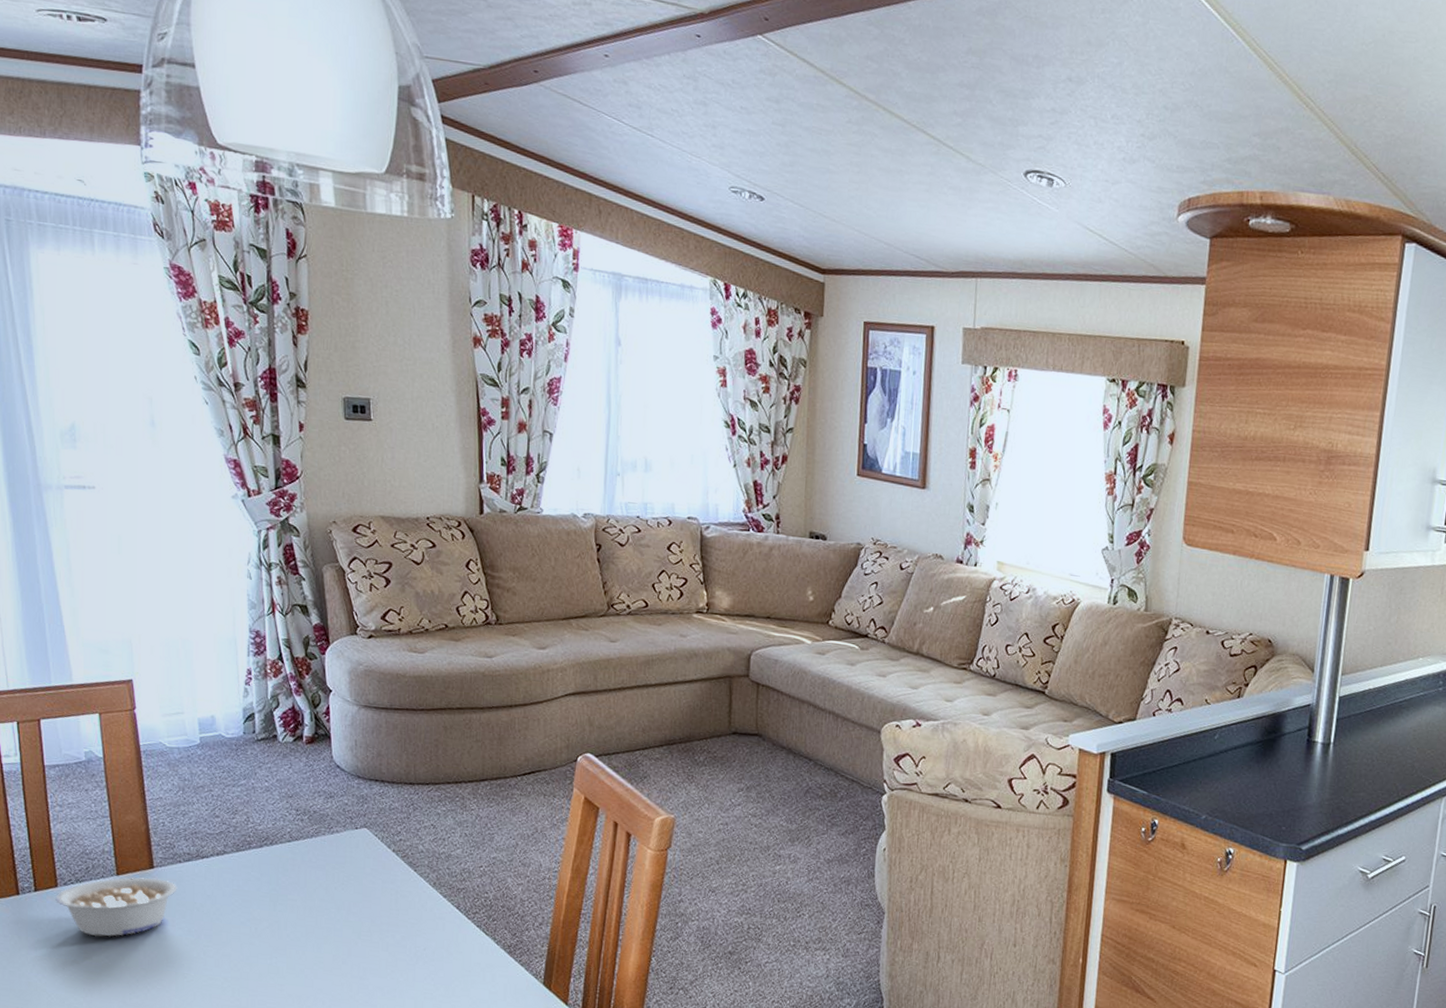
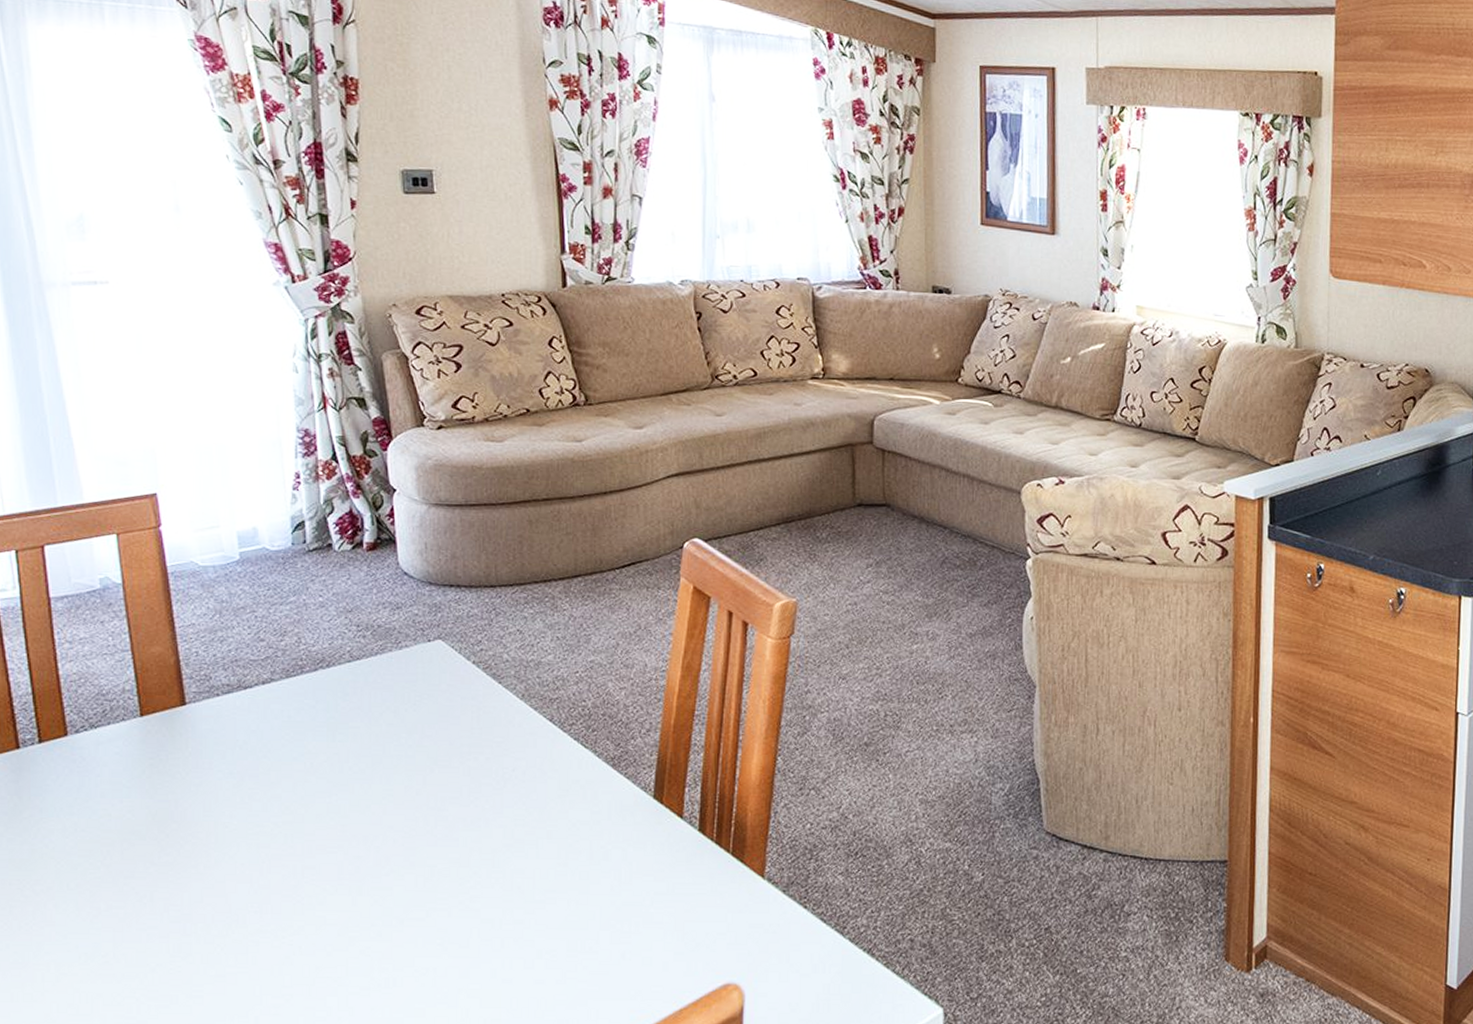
legume: present [55,877,177,937] -> none [65,716,215,789]

